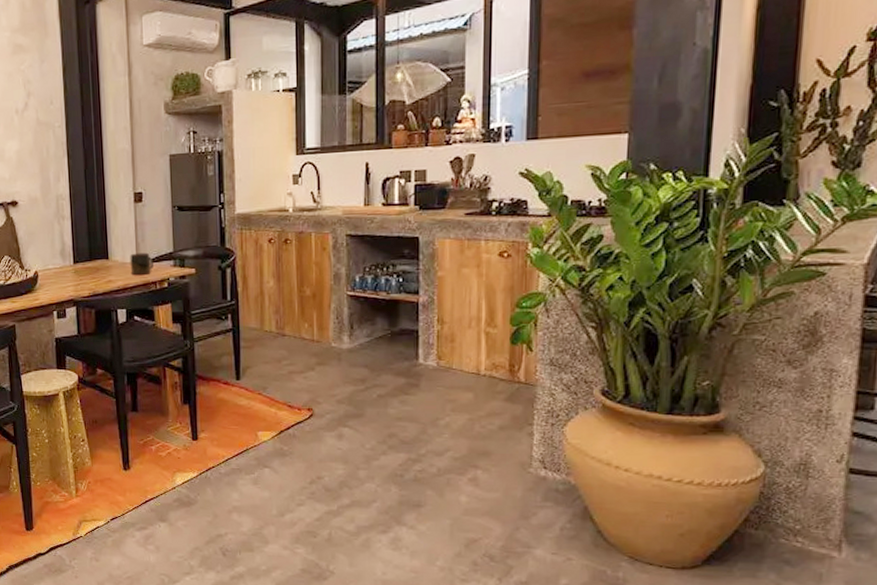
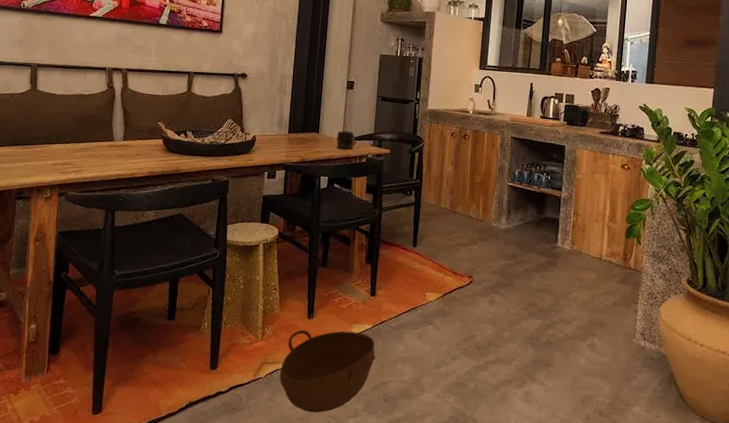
basket: none [100,481,206,571] -> present [279,329,376,413]

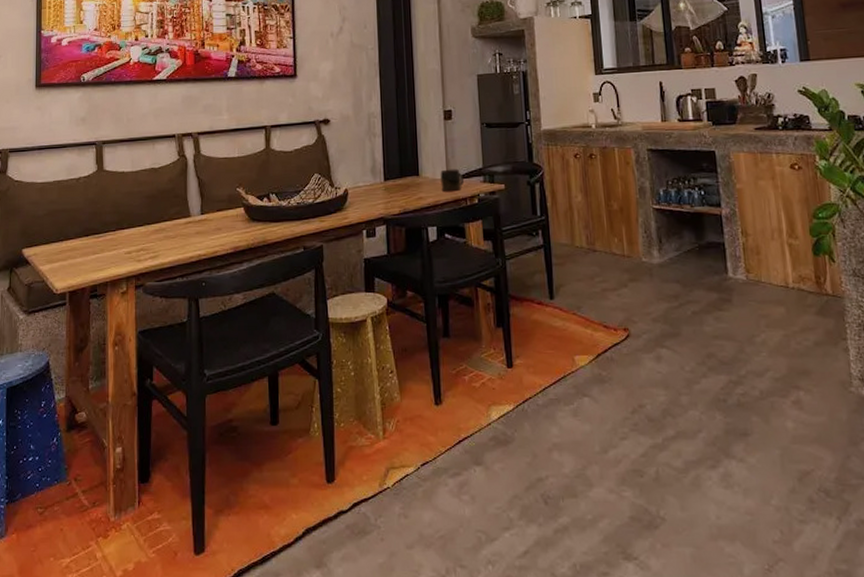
basket: present [279,329,376,413] -> none [410,416,525,528]

